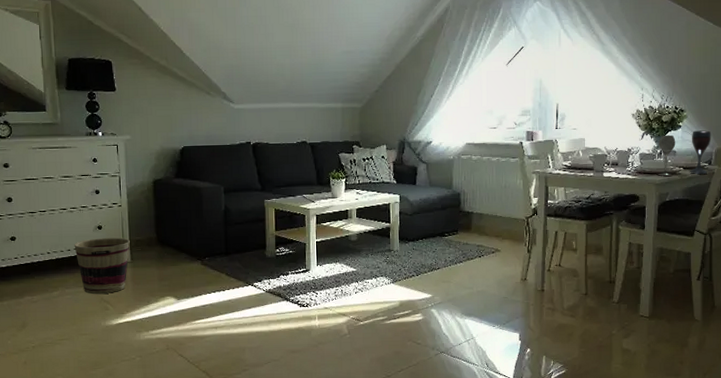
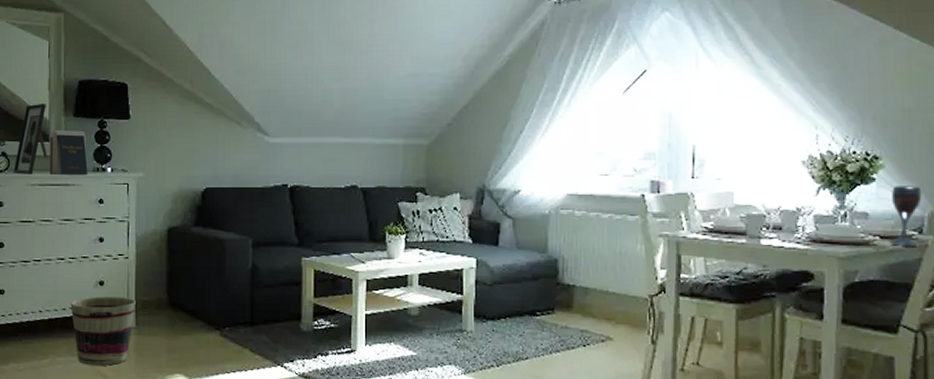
picture frame: none [15,78,45,140] -> present [13,103,47,175]
books: none [46,101,82,140] -> present [49,129,88,176]
wineglass: present [658,135,676,177] -> none [841,190,868,248]

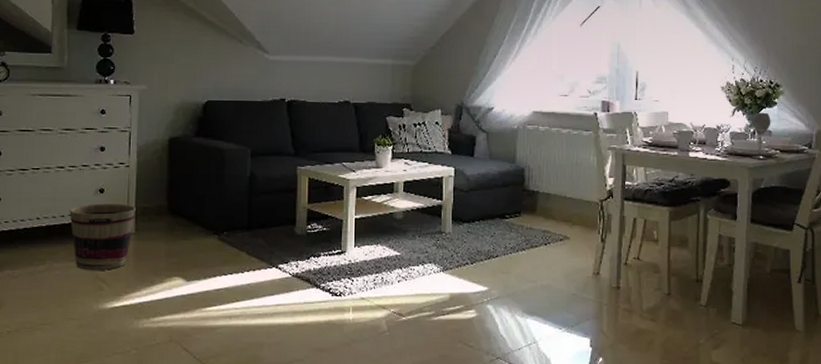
picture frame: present [13,103,47,175] -> none [13,15,49,85]
books: present [49,129,88,176] -> none [51,41,90,87]
wineglass: none [841,190,868,248] -> present [751,112,771,160]
cup: present [888,186,922,246] -> none [786,109,811,158]

